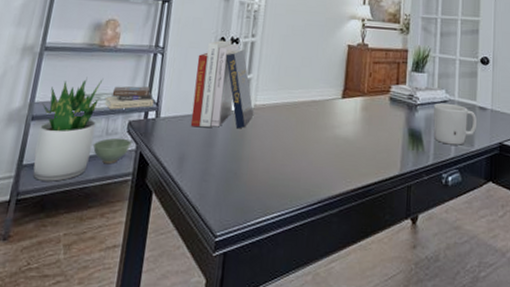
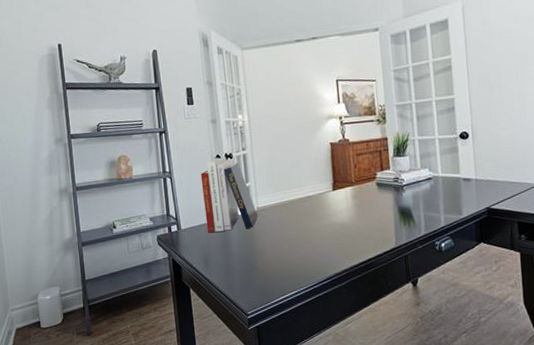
planter: present [32,77,104,182] -> none [86,205,135,290]
bowl: present [92,138,132,165] -> none [134,249,164,272]
books: present [105,86,155,110] -> none [134,206,174,230]
mug: present [433,103,478,145] -> none [419,179,464,216]

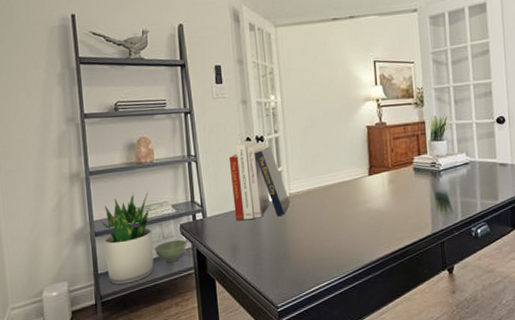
planter: none [86,205,135,290] -> present [100,191,154,285]
bowl: none [134,249,164,272] -> present [154,239,187,263]

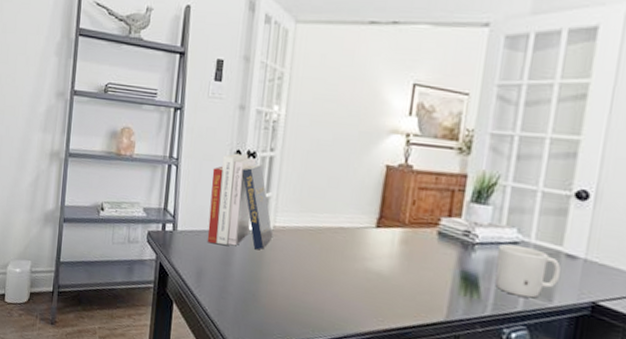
planter: present [100,191,154,285] -> none [69,185,123,281]
bowl: present [154,239,187,263] -> none [117,246,152,271]
mug: none [456,164,500,202] -> present [495,244,562,299]

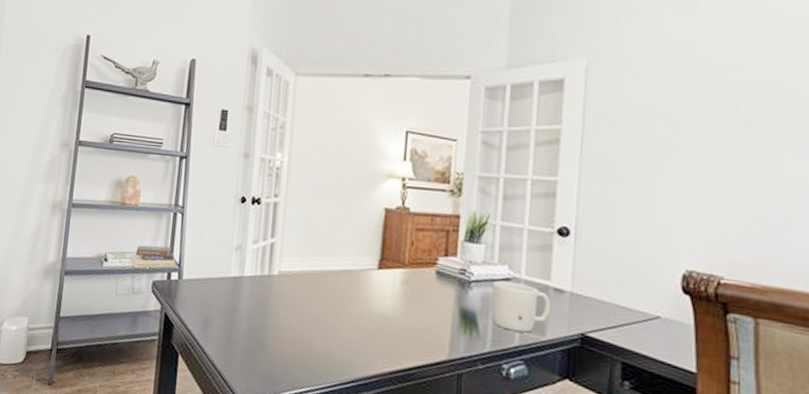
books: none [125,195,171,220] -> present [130,245,176,269]
books: present [207,153,273,250] -> none [213,200,279,296]

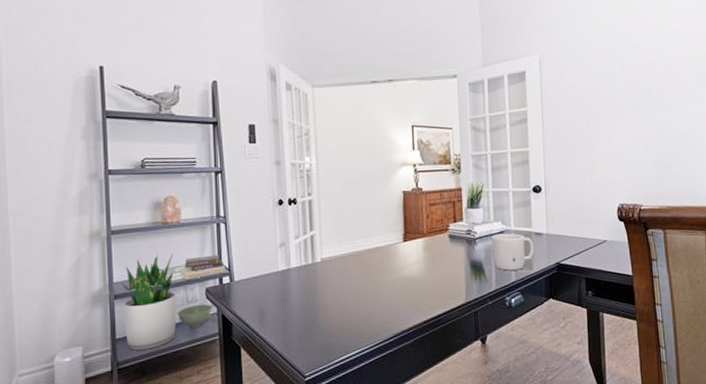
planter: none [69,234,127,335] -> present [120,252,177,351]
bowl: none [120,297,157,323] -> present [176,304,213,329]

